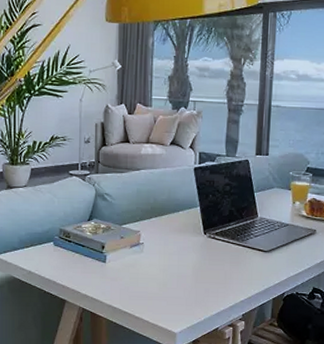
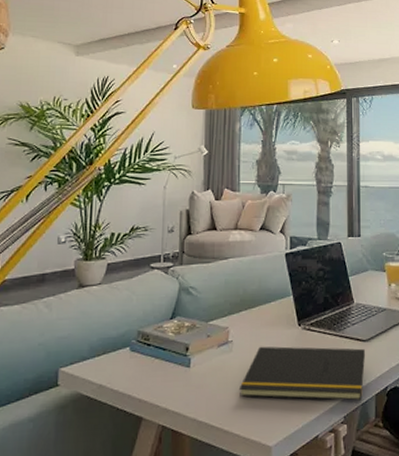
notepad: none [148,249,266,302] -> present [238,346,366,401]

